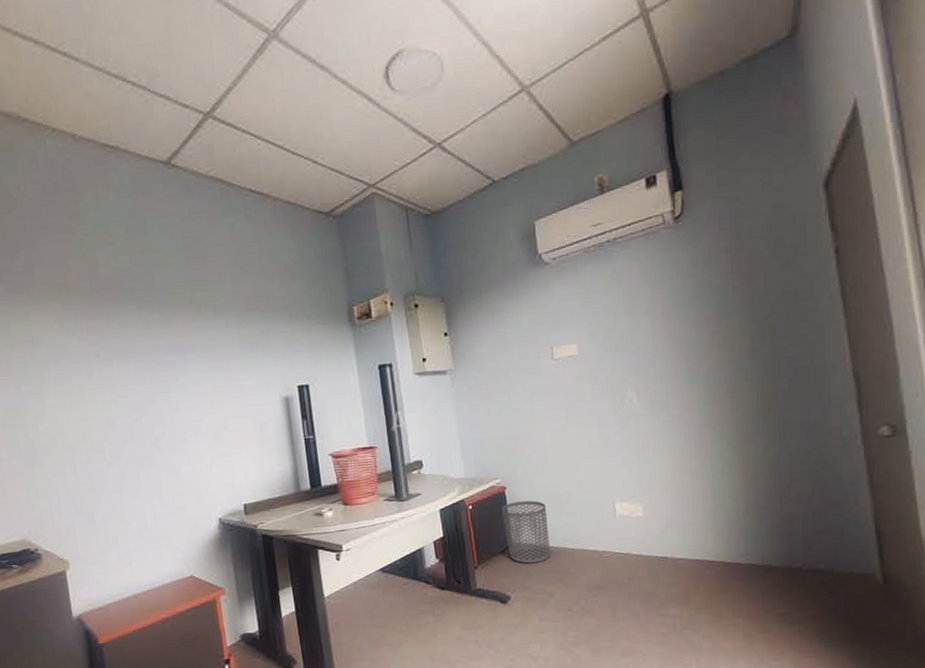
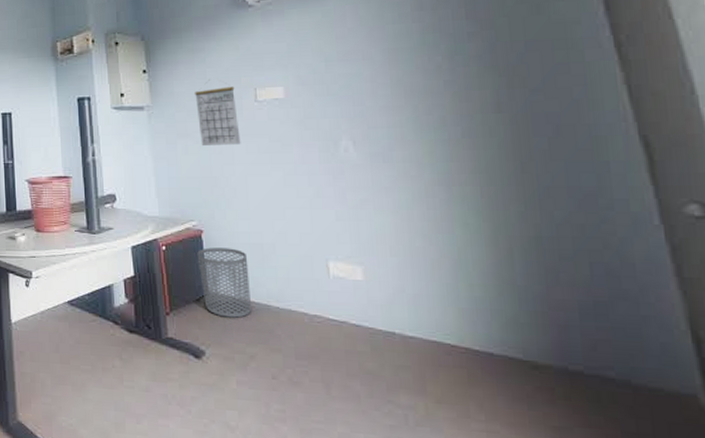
calendar: none [496,340,539,406] -> present [195,79,241,145]

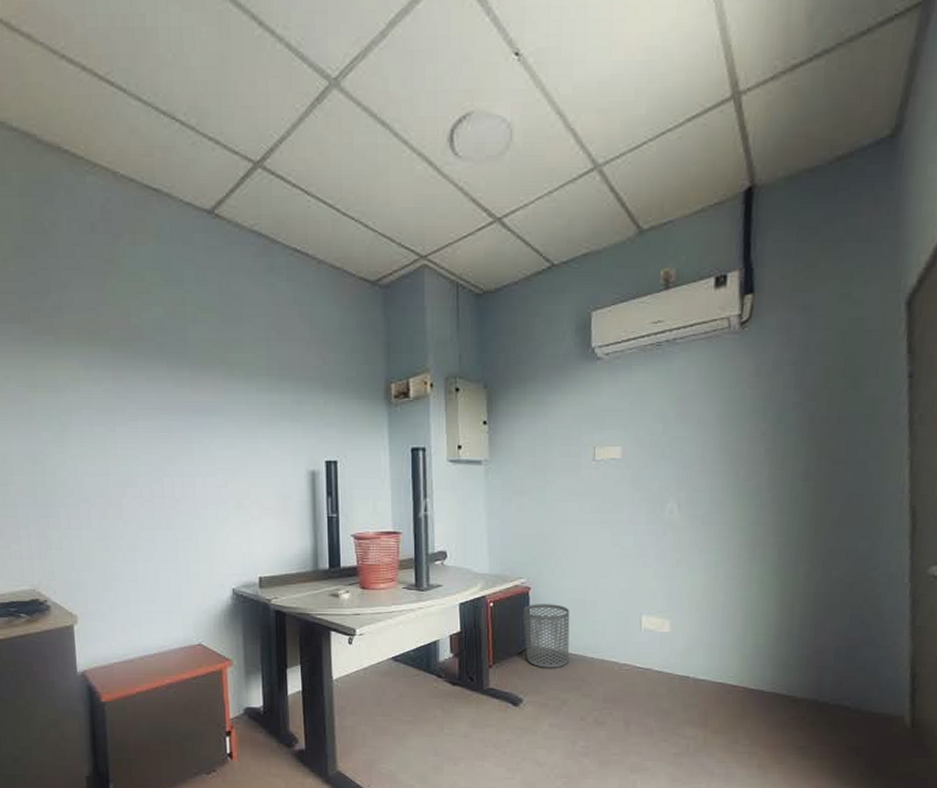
calendar: present [195,79,241,145] -> none [535,435,575,504]

